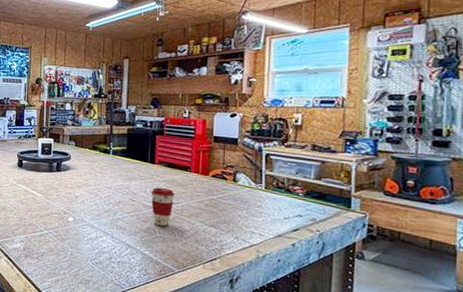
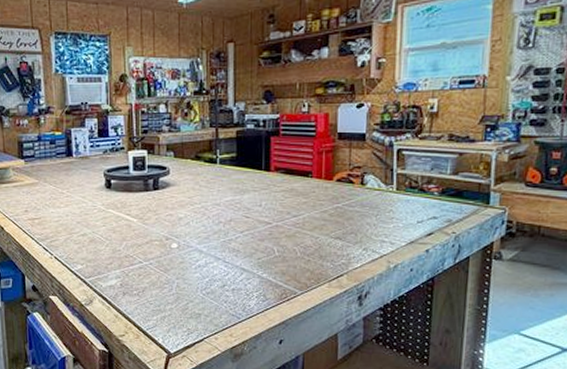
coffee cup: present [151,188,175,226] -> none [267,200,295,243]

